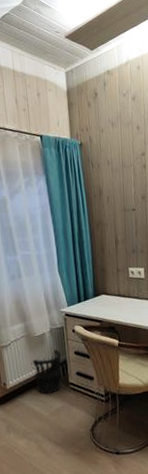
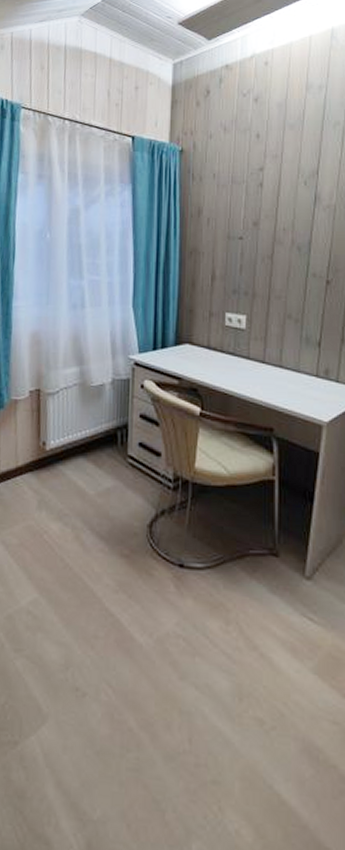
wastebasket: present [31,349,62,394] -> none [81,407,123,466]

